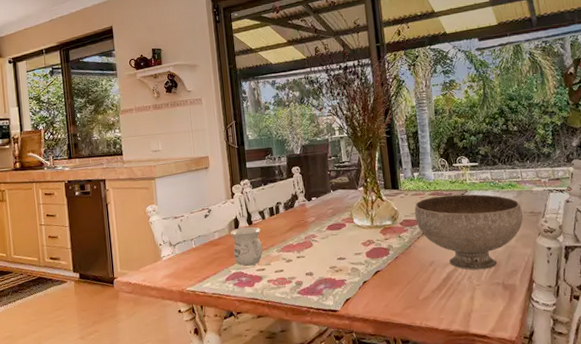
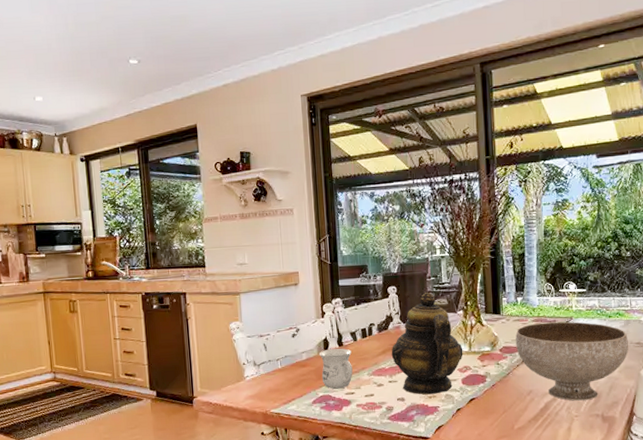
teapot: none [298,170,366,269] -> present [391,292,463,395]

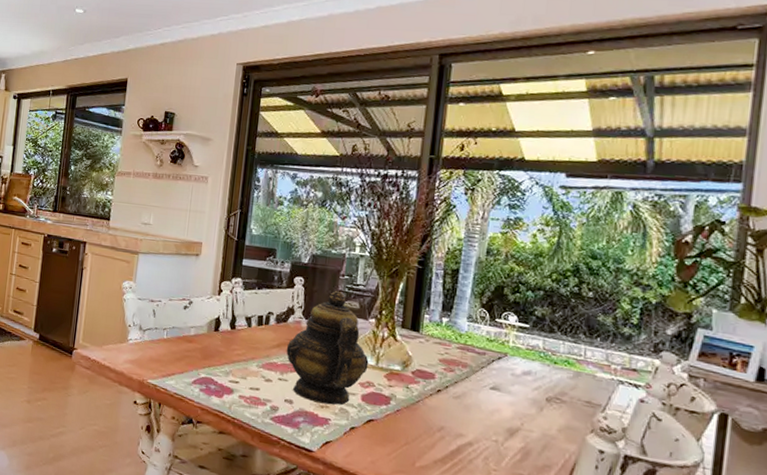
mug: present [319,348,353,389] -> none [206,329,243,375]
bowl: present [515,321,628,401] -> none [432,351,576,455]

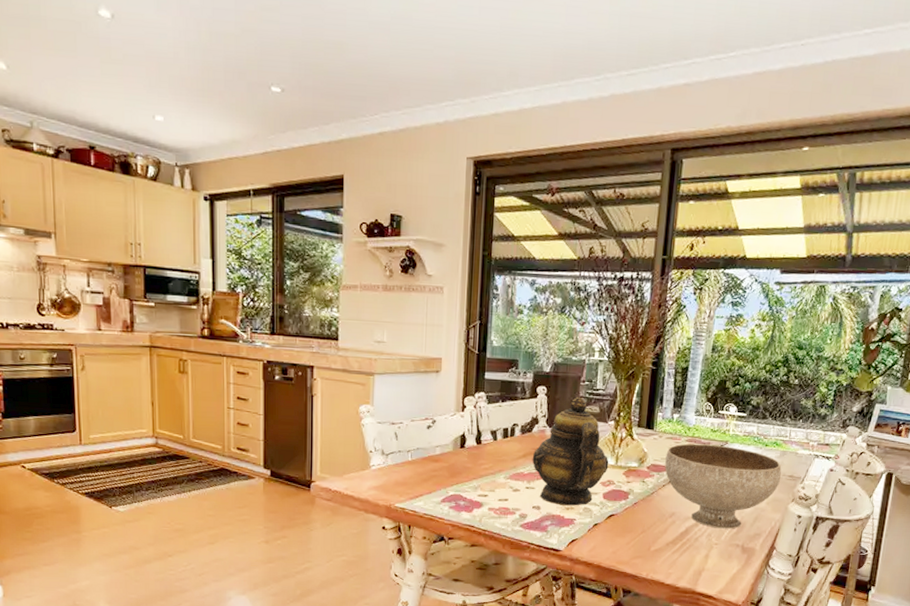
bowl: none [432,351,576,455] -> present [665,443,782,529]

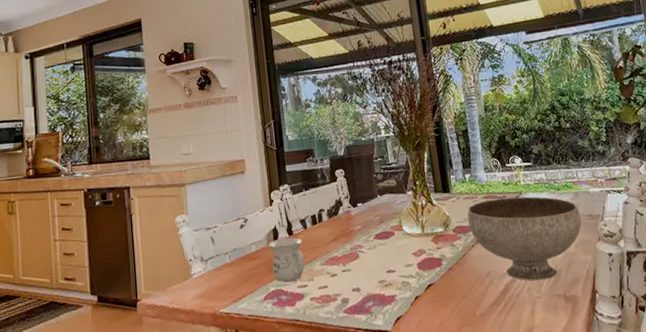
mug: none [454,445,490,490] -> present [268,237,305,283]
teapot: present [532,396,609,506] -> none [342,173,417,283]

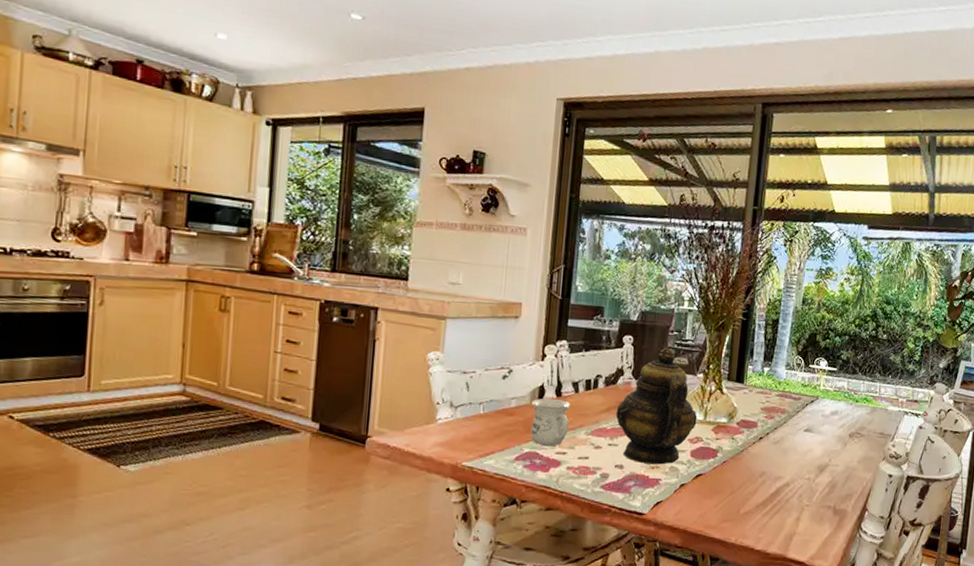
teapot: none [342,173,417,283] -> present [615,347,697,465]
bowl: present [467,196,582,281] -> none [755,398,872,489]

